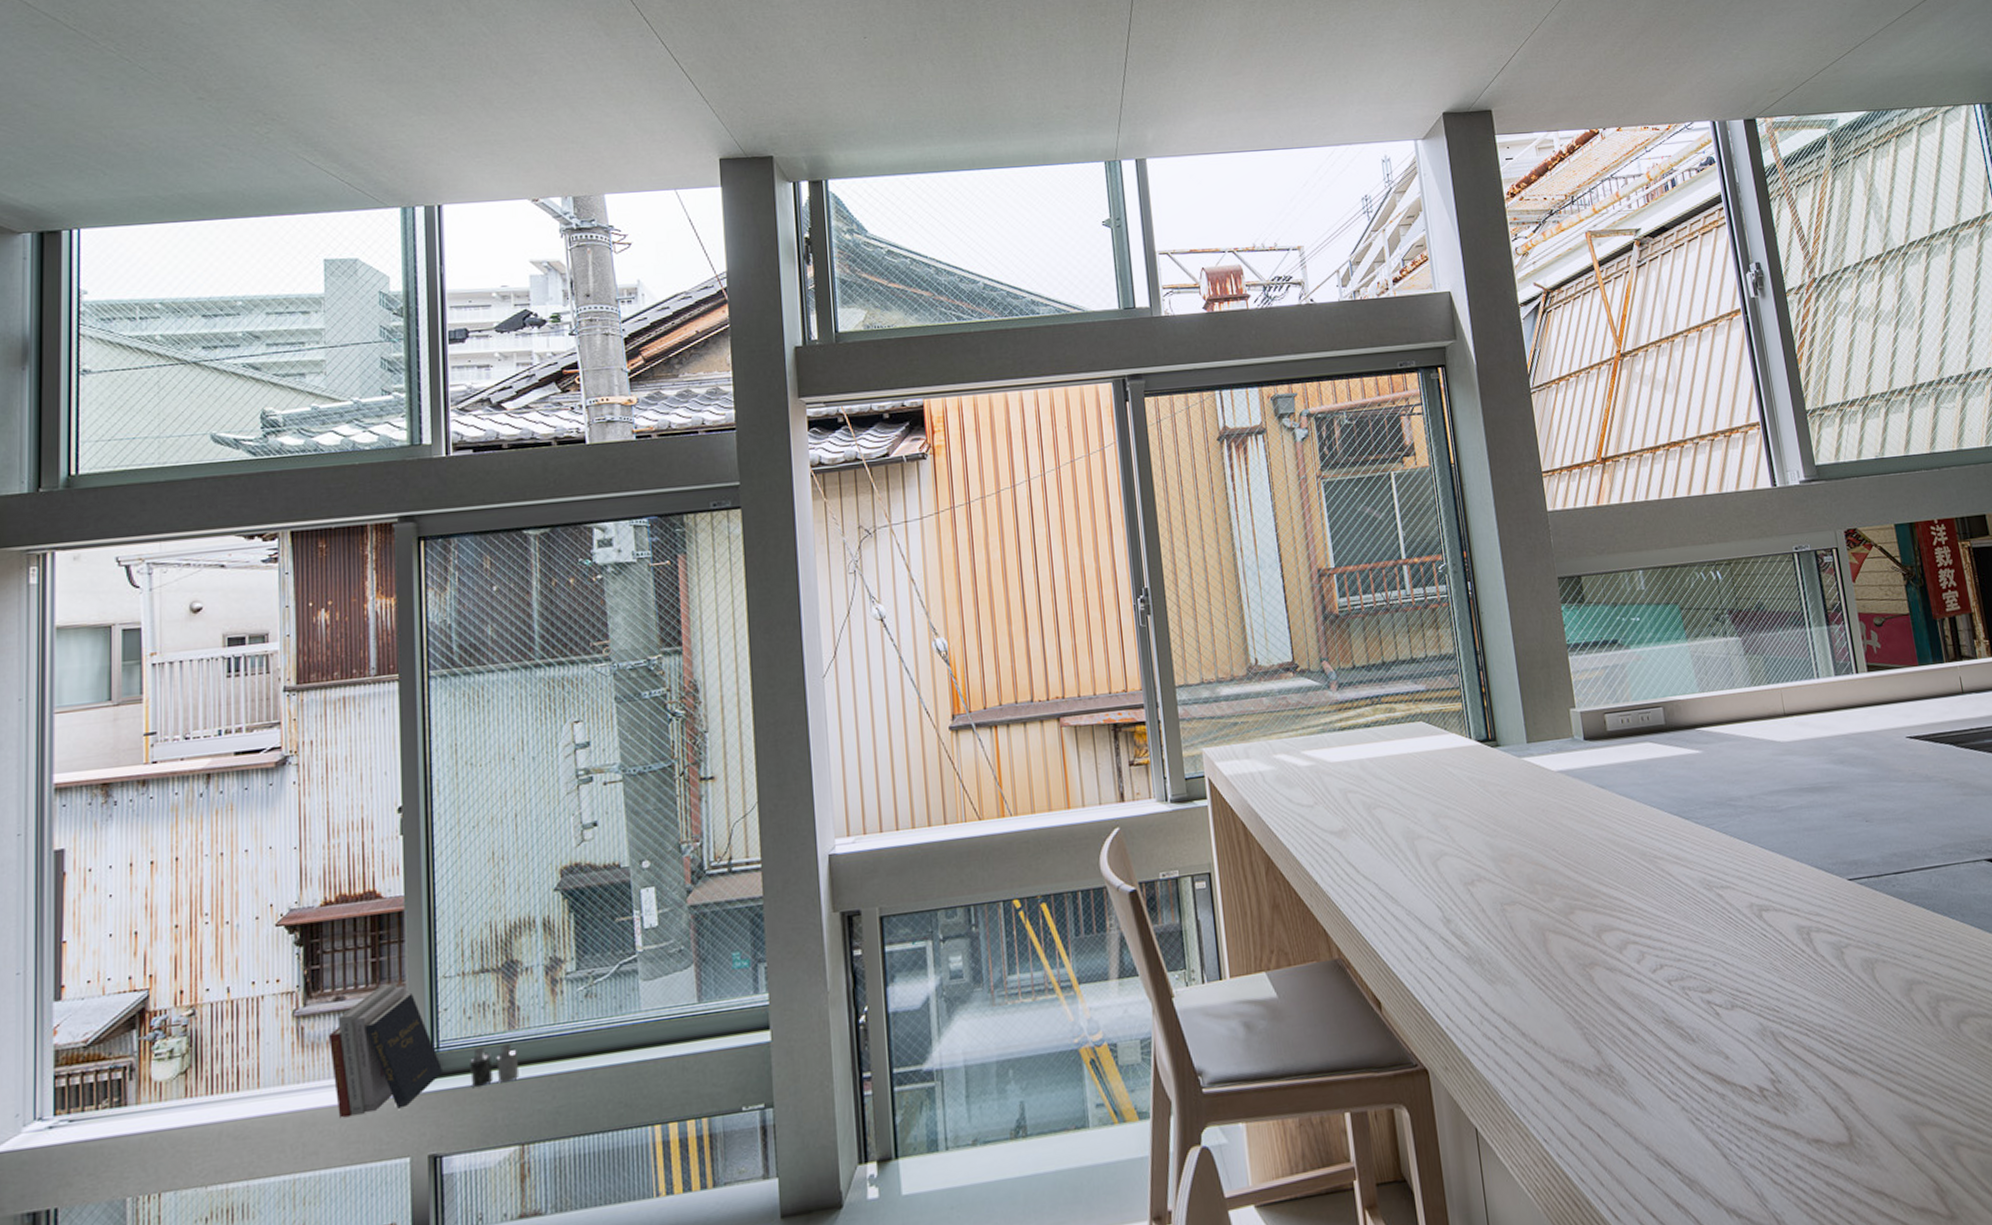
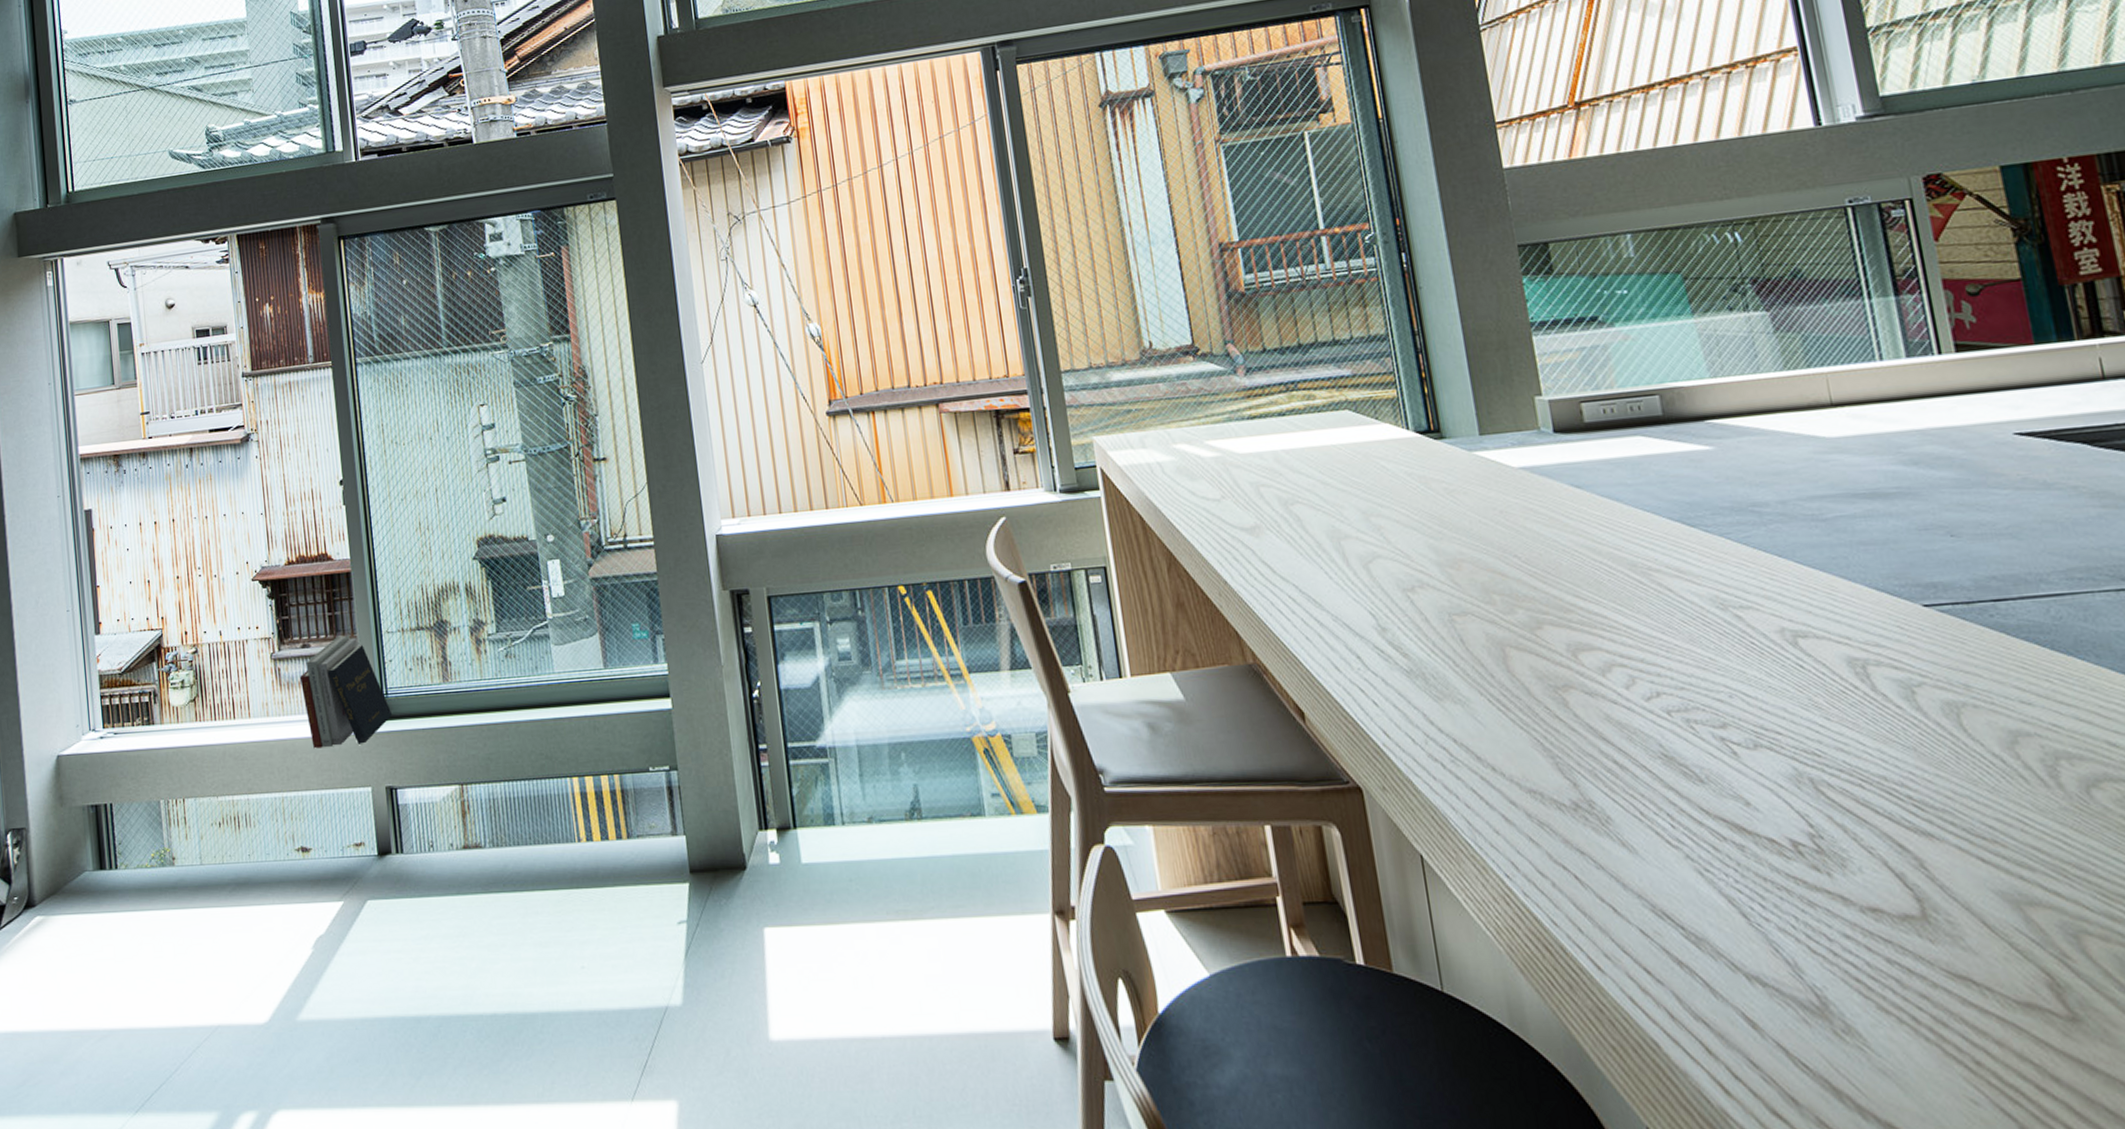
candle: present [470,1041,520,1087] -> none [413,692,455,730]

